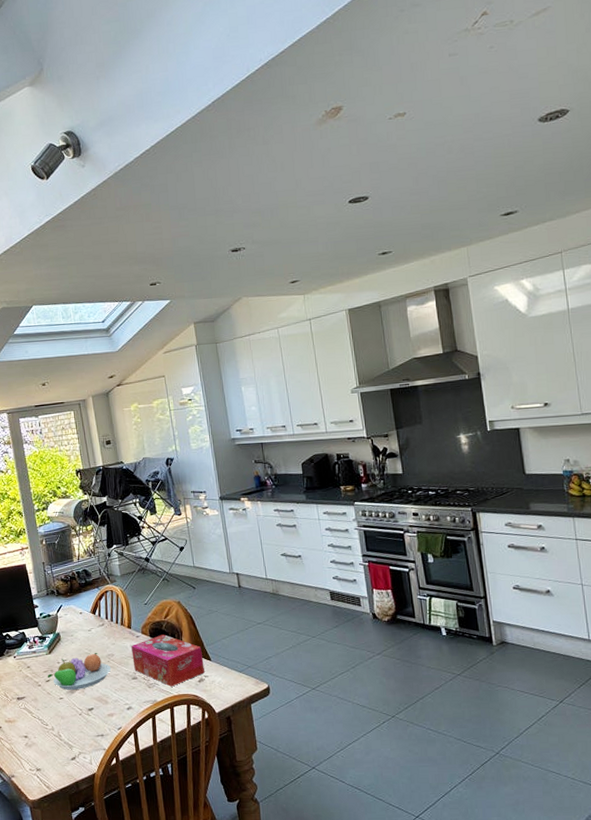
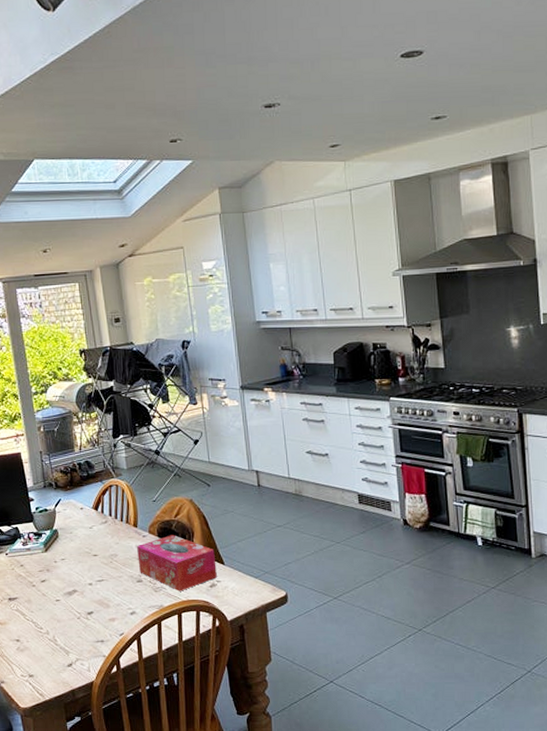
fruit bowl: present [47,653,112,690] -> none [42,552,114,591]

